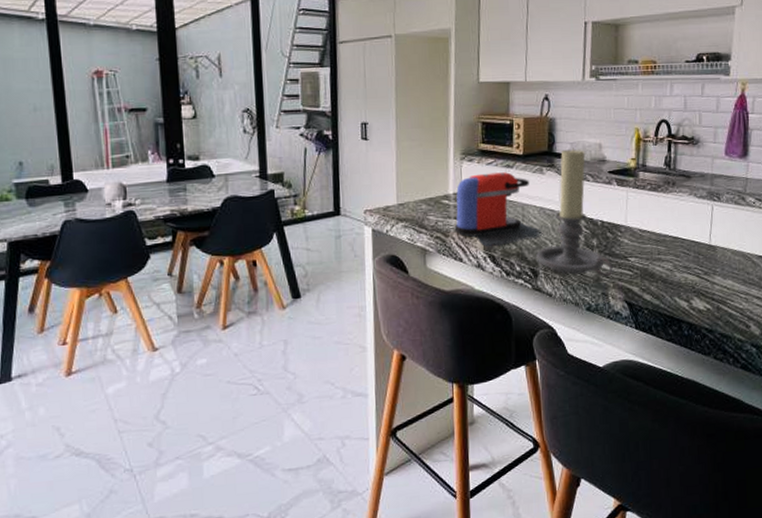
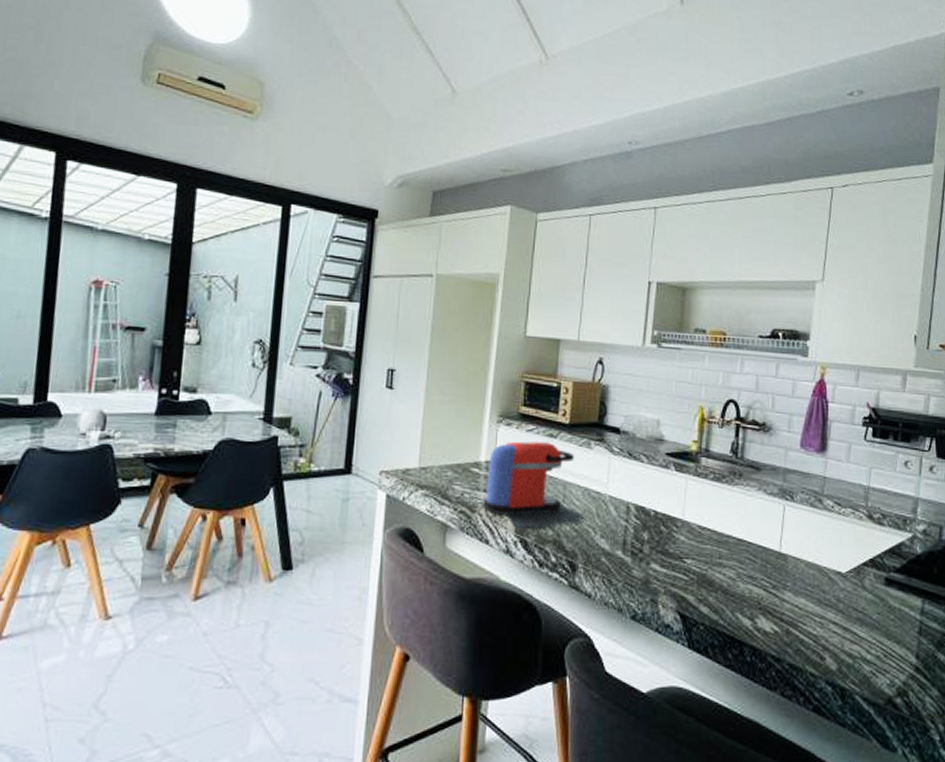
candle holder: present [536,148,613,277] -> none [576,421,665,580]

